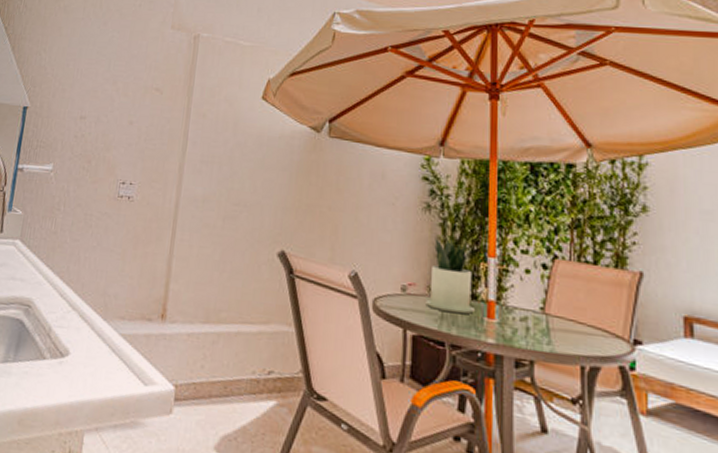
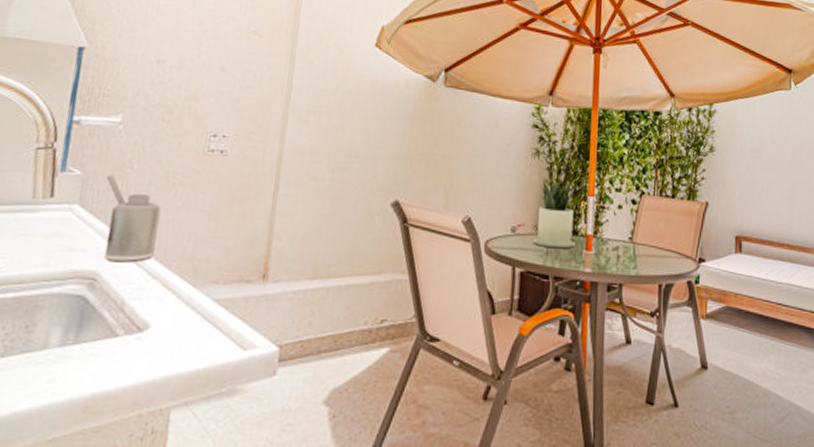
soap dispenser: none [37,215,81,294] -> present [104,175,162,263]

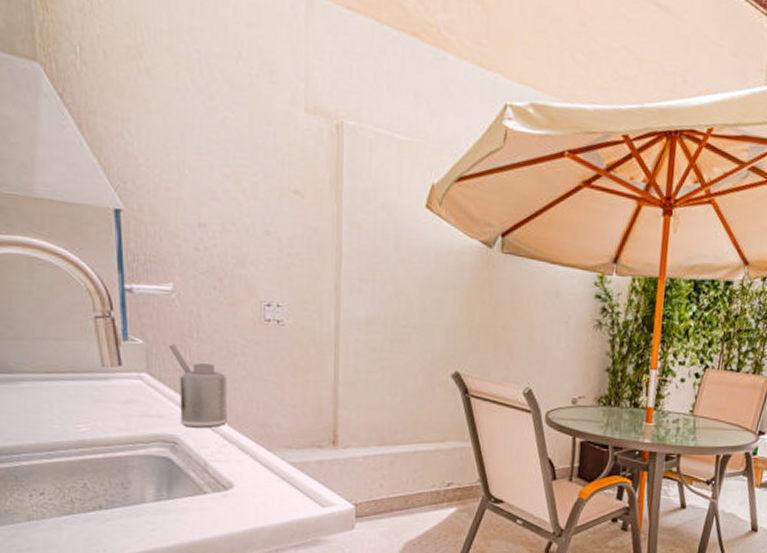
planter: present [533,181,575,249] -> none [593,354,636,421]

